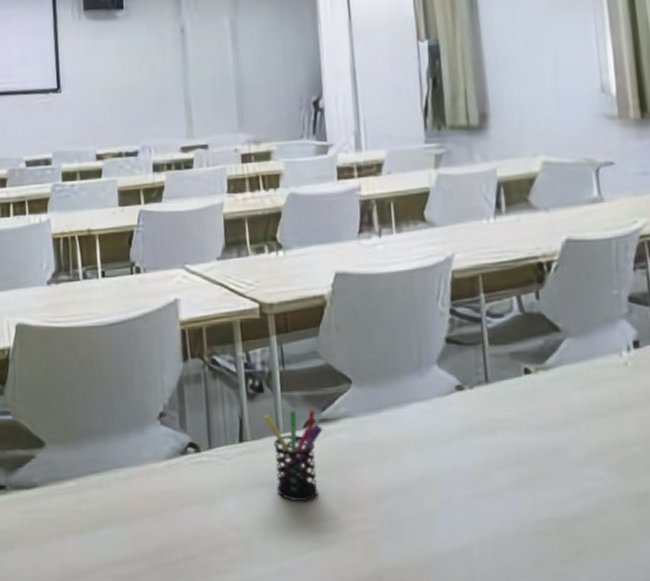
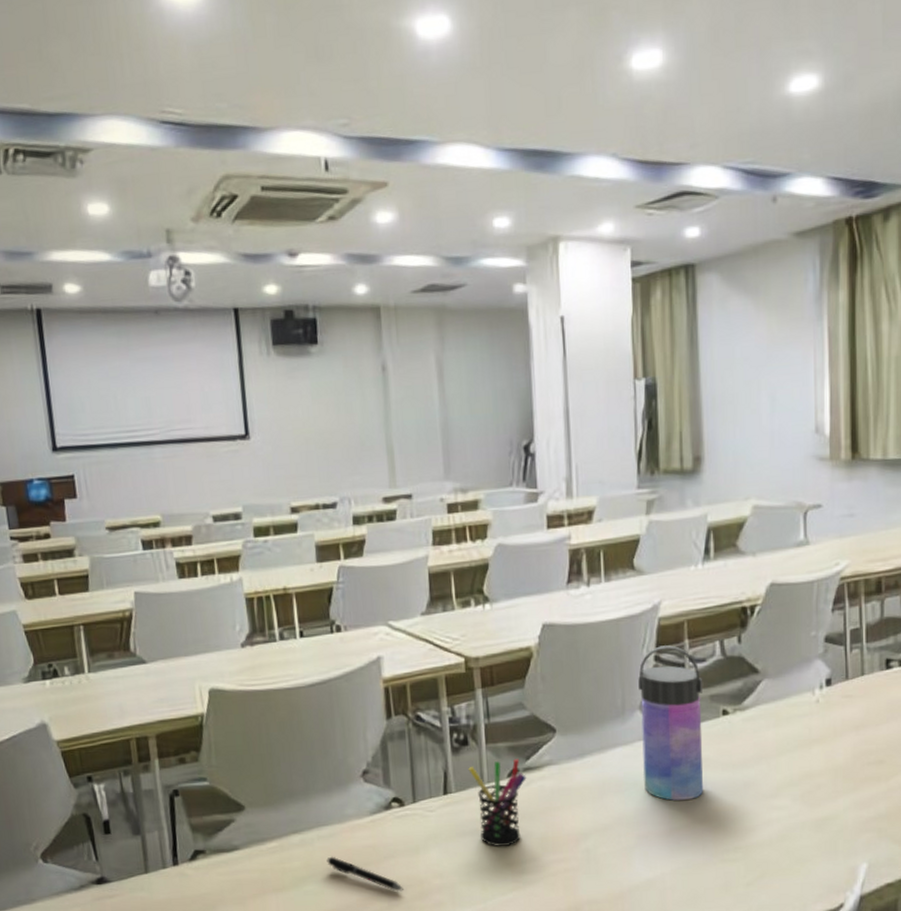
pen: none [123,500,200,543] -> present [326,856,405,892]
water bottle: none [434,299,509,463] -> present [638,645,703,801]

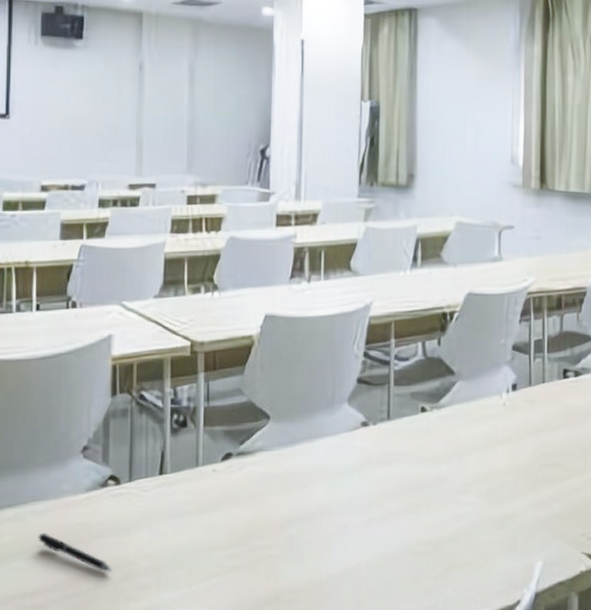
pen holder: present [468,759,527,846] -> none [185,443,239,530]
water bottle: present [638,645,703,801] -> none [347,343,405,492]

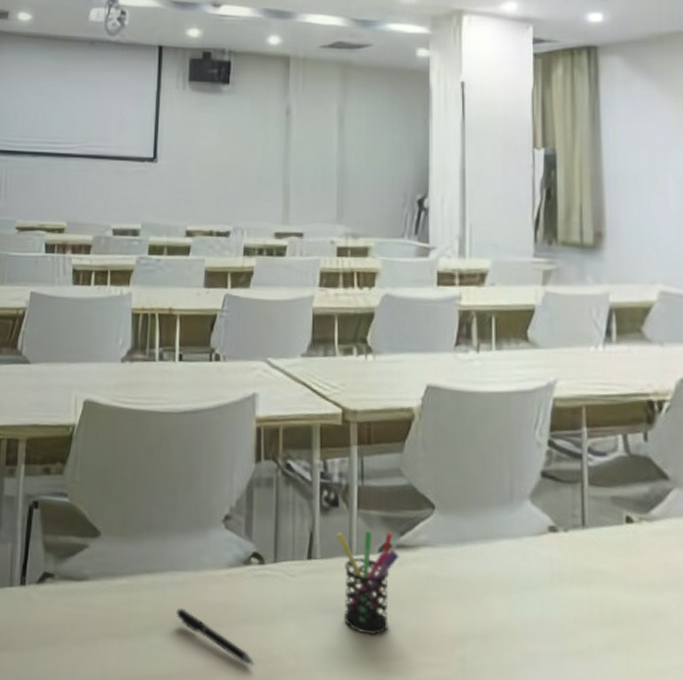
pen holder: none [185,443,239,530] -> present [336,531,399,635]

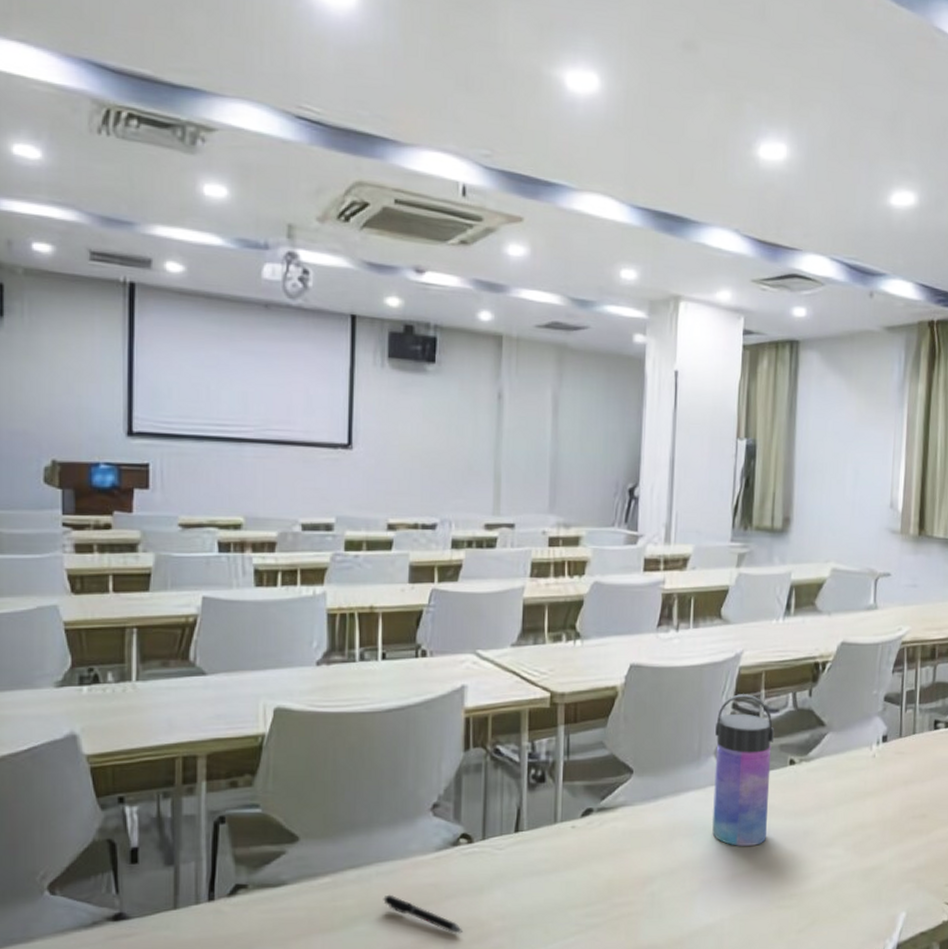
pen holder: present [336,531,399,635] -> none [543,798,600,888]
water bottle: none [529,430,603,620] -> present [712,694,774,846]

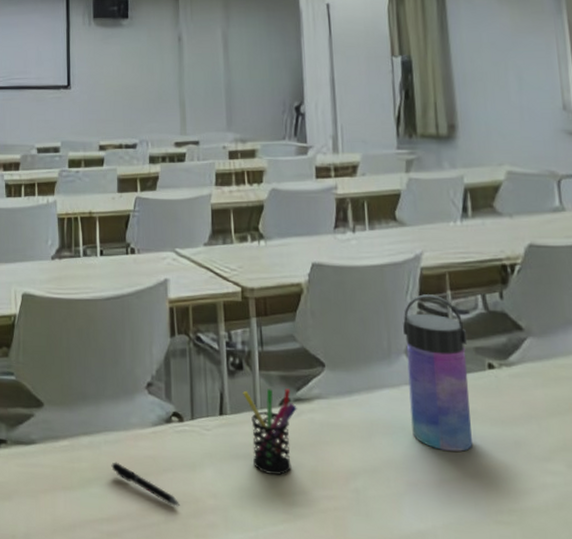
pen holder: none [543,798,600,888] -> present [243,388,297,475]

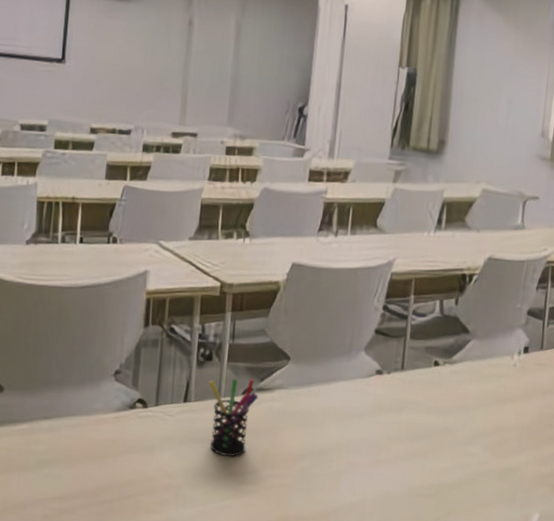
pen: present [111,462,181,507] -> none [69,444,135,486]
water bottle: present [403,294,472,452] -> none [359,297,421,437]

